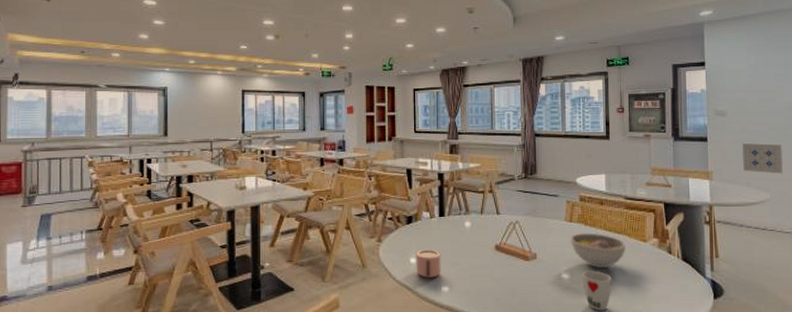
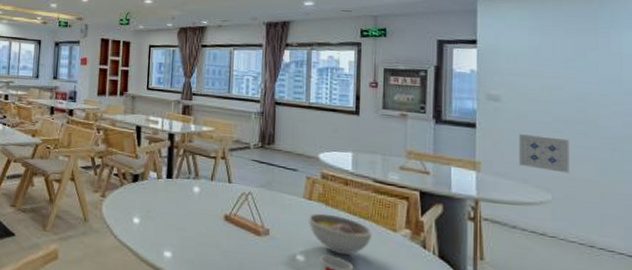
mug: present [416,250,441,278] -> none [138,210,166,241]

